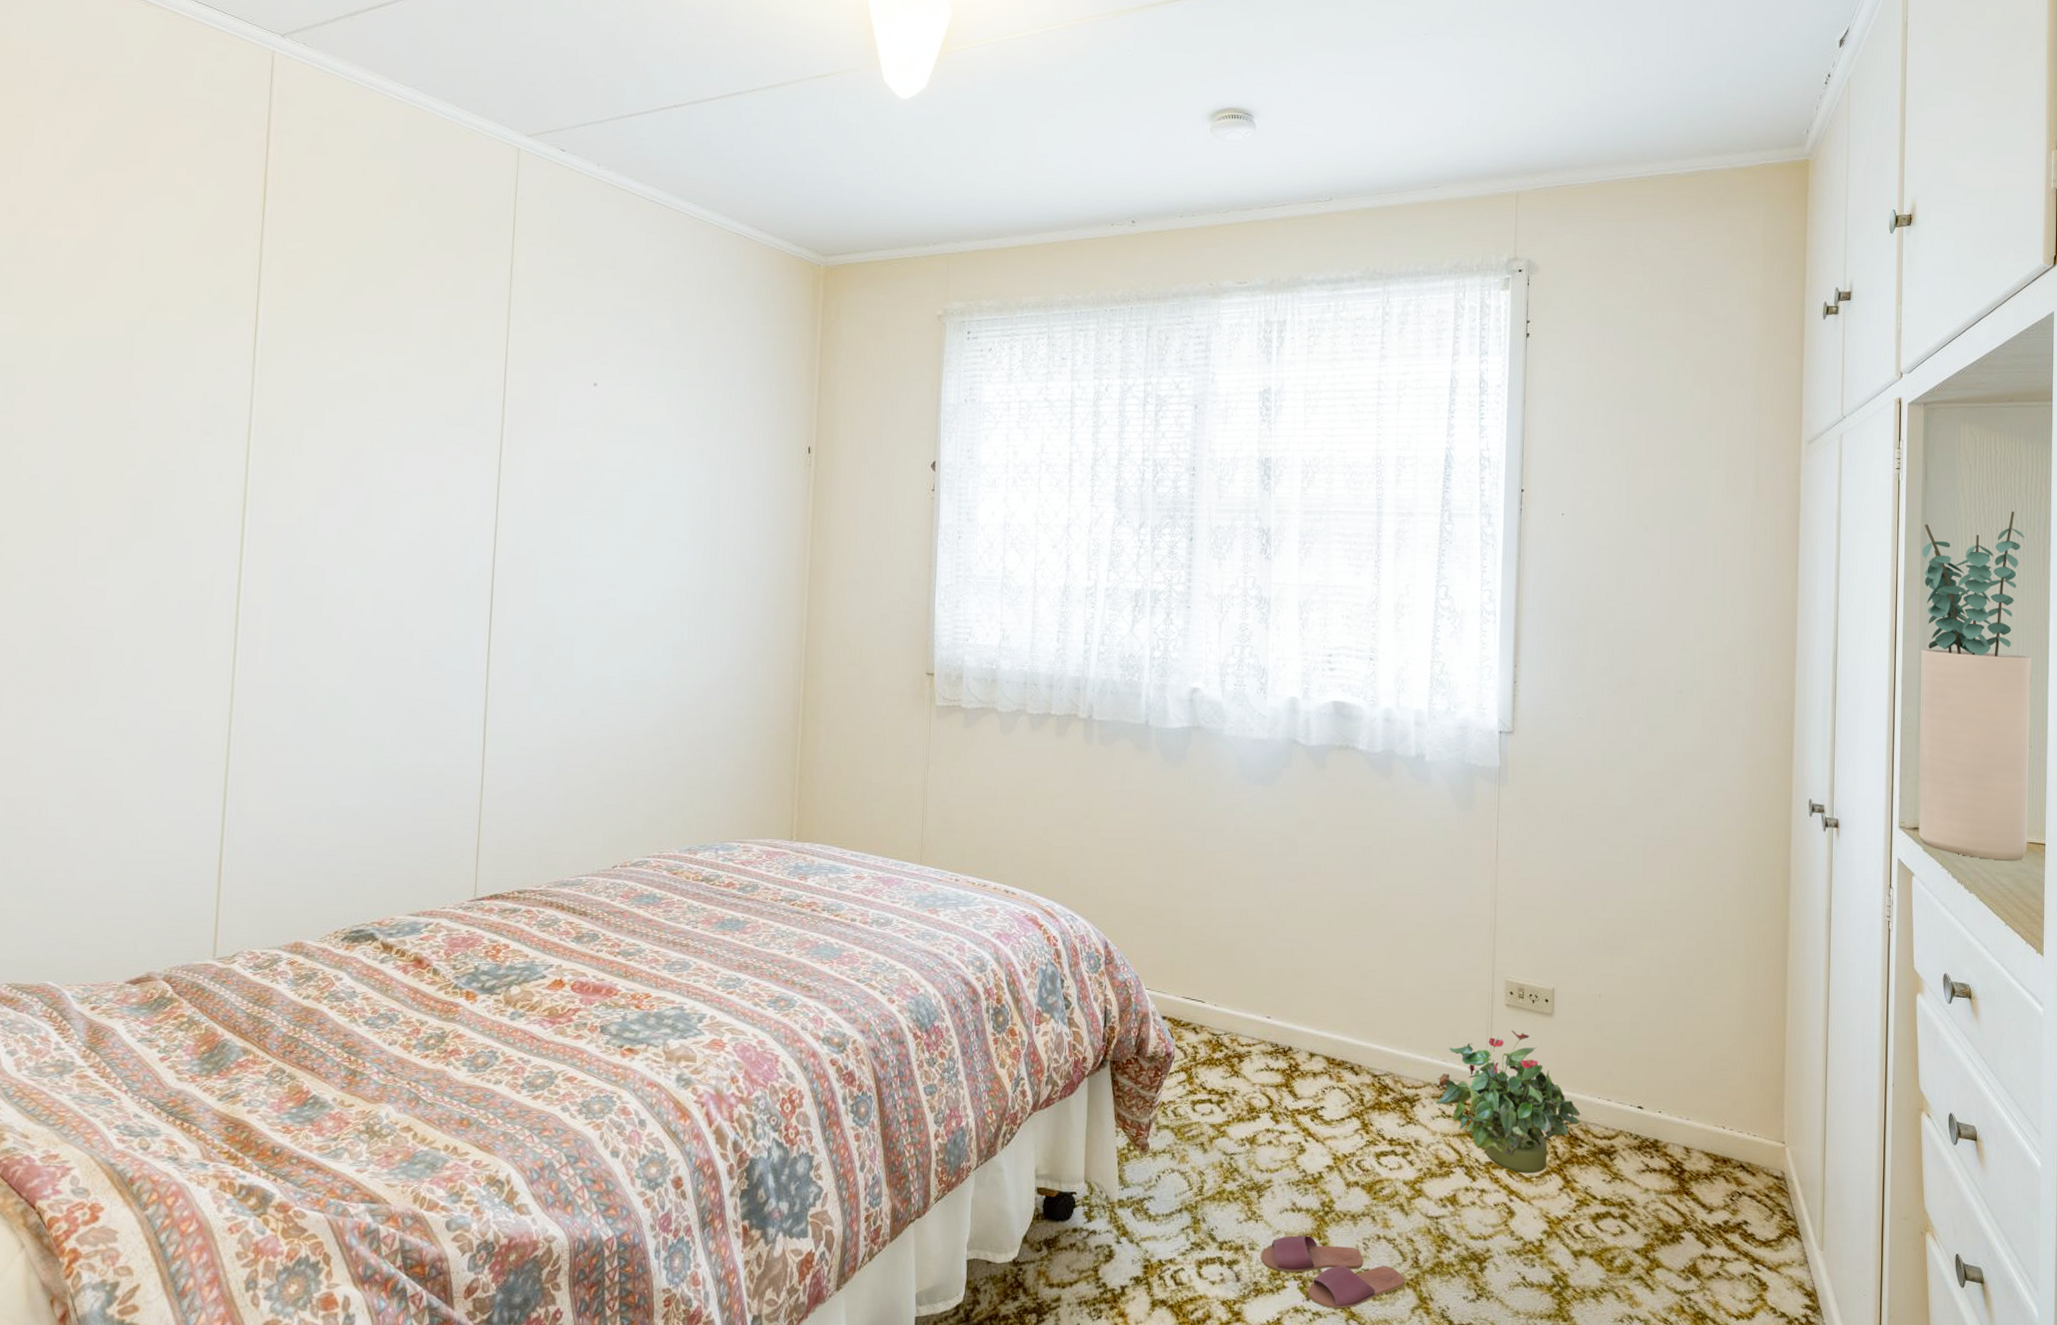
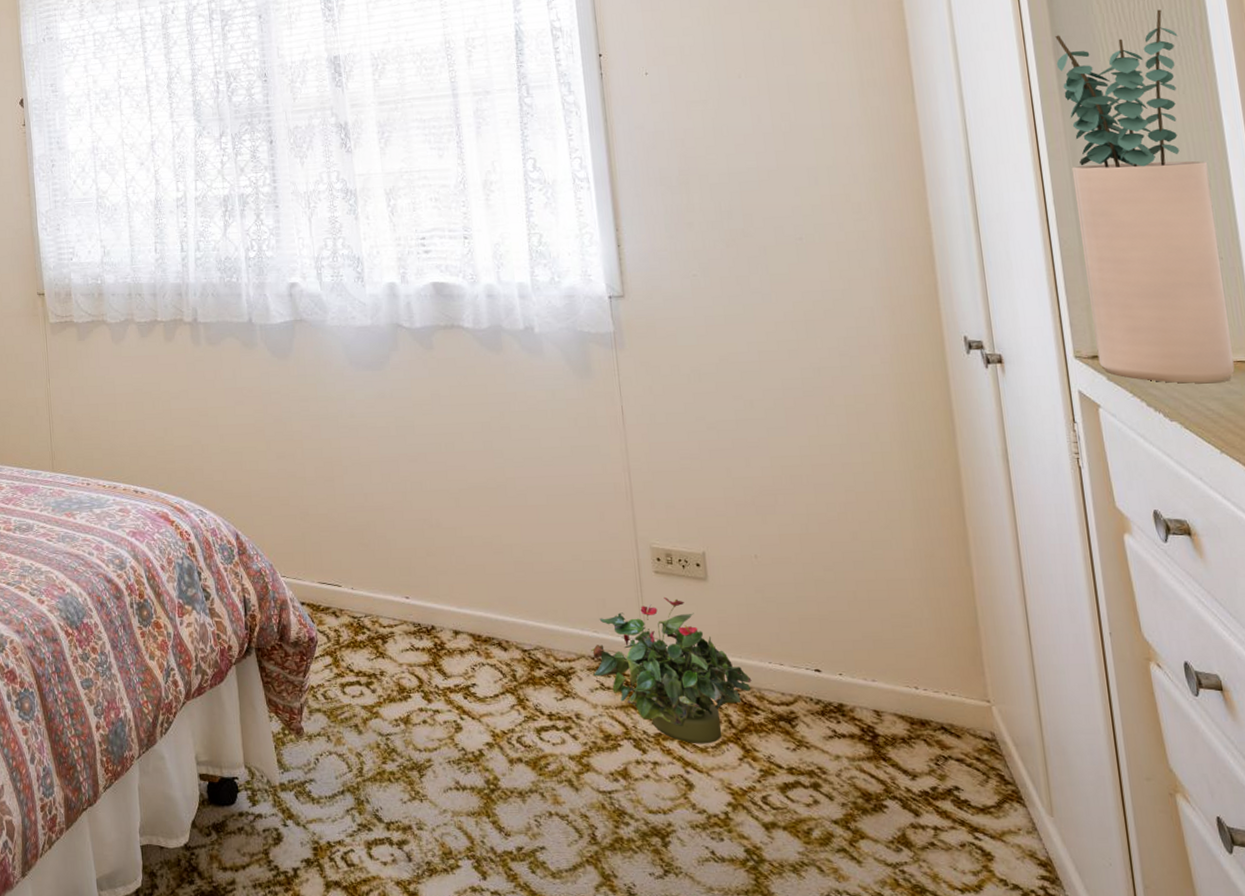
slippers: present [1261,1235,1405,1308] -> none [430,814,585,887]

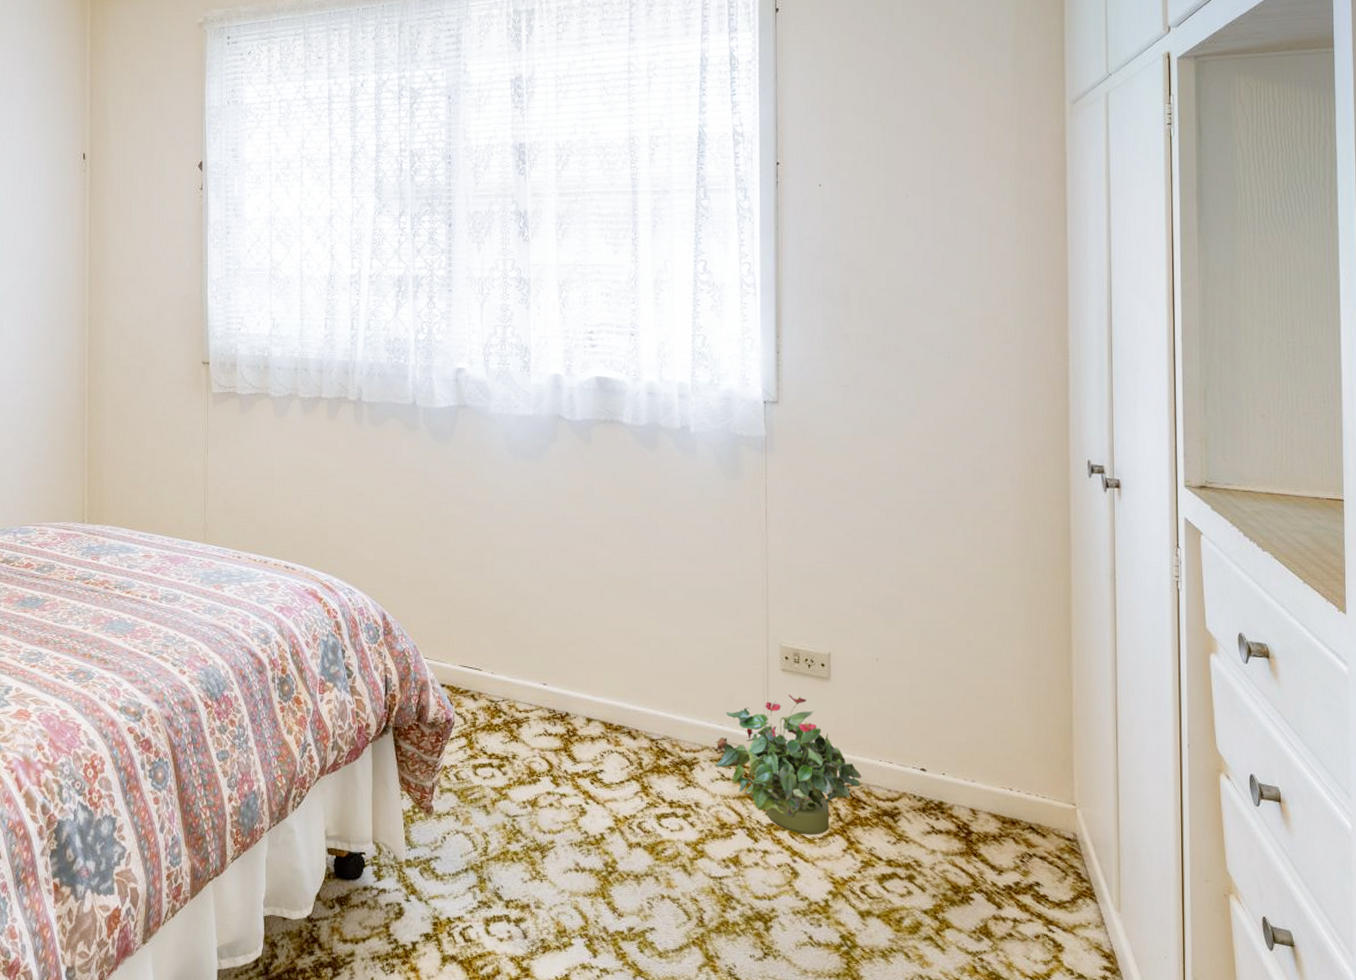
vase: present [1055,9,1235,384] -> none [1198,162,1324,518]

